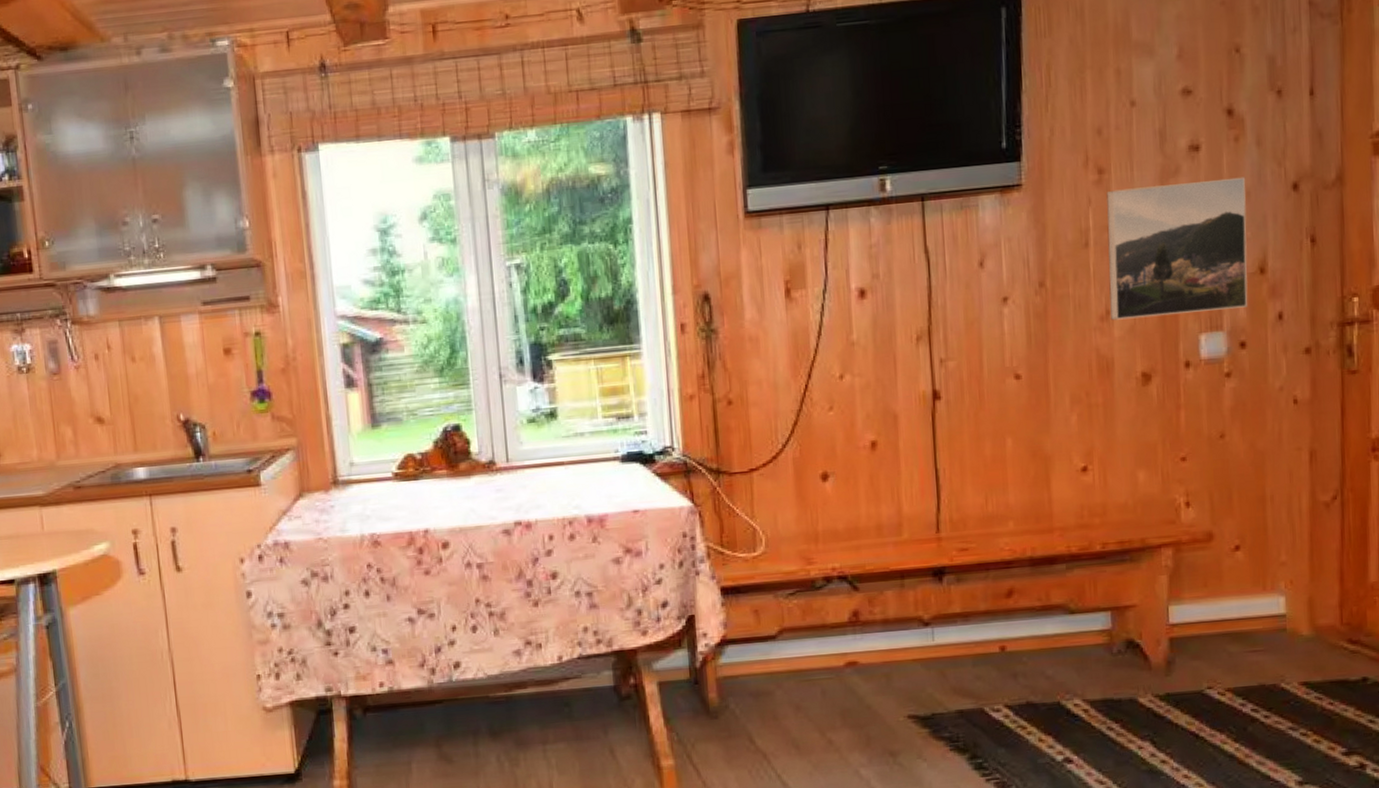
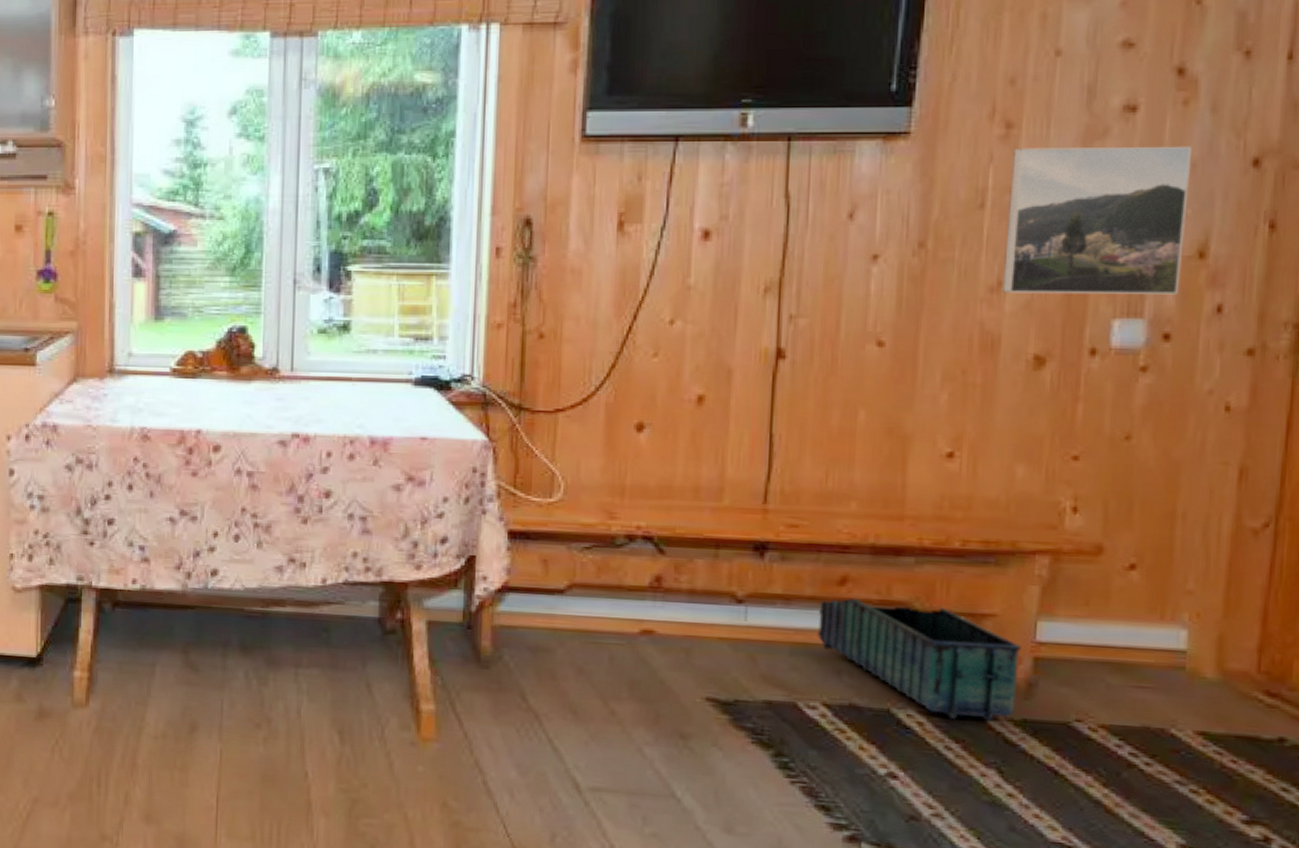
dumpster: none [993,604,1160,702] -> present [817,598,1021,722]

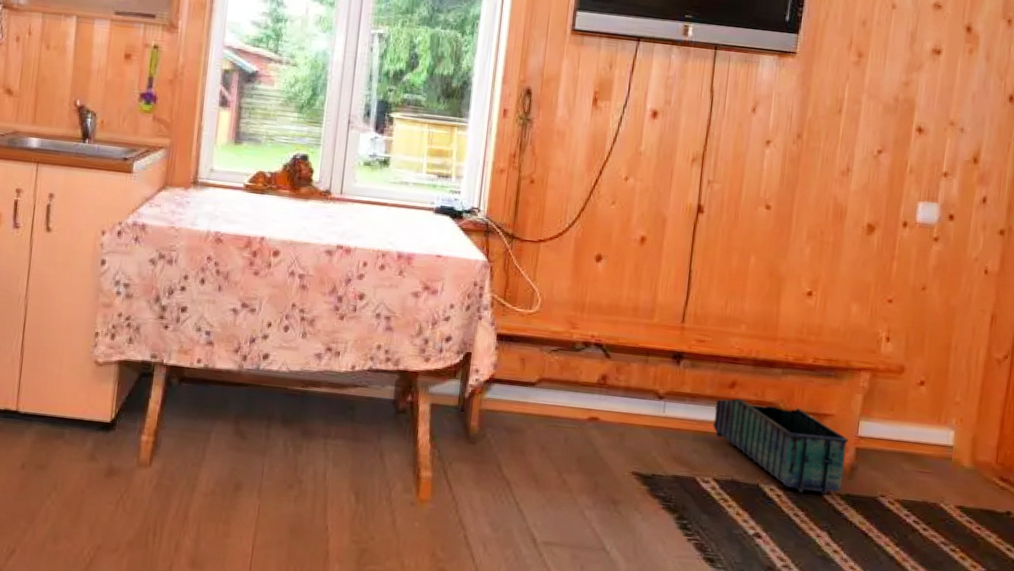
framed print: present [1001,146,1193,295] -> none [849,72,973,188]

